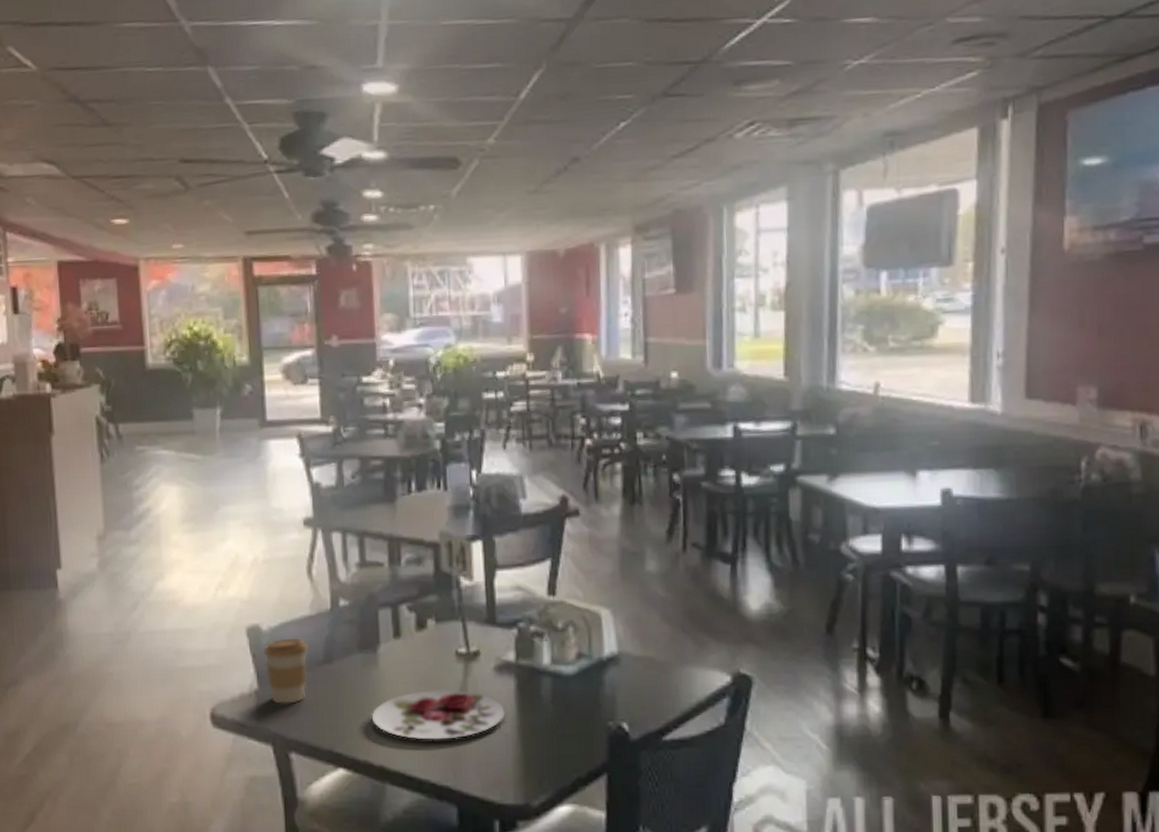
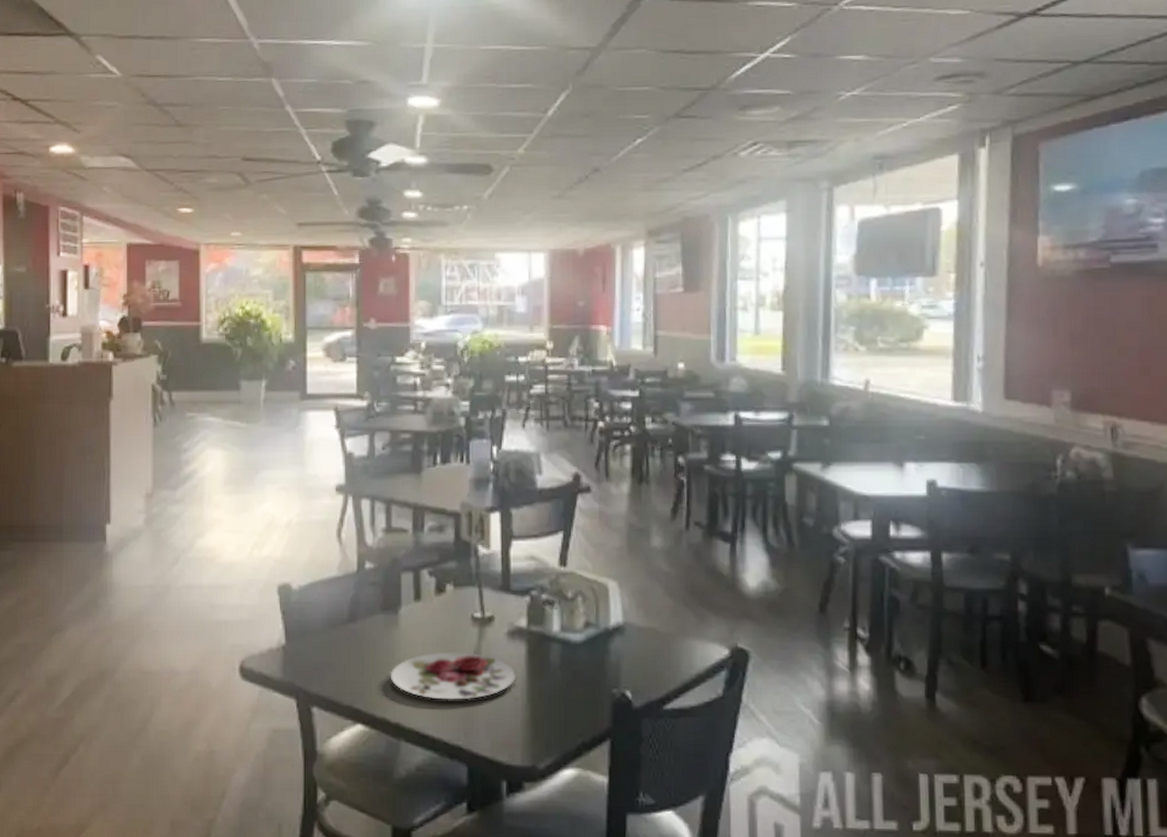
coffee cup: present [264,638,309,704] -> none [293,597,335,660]

